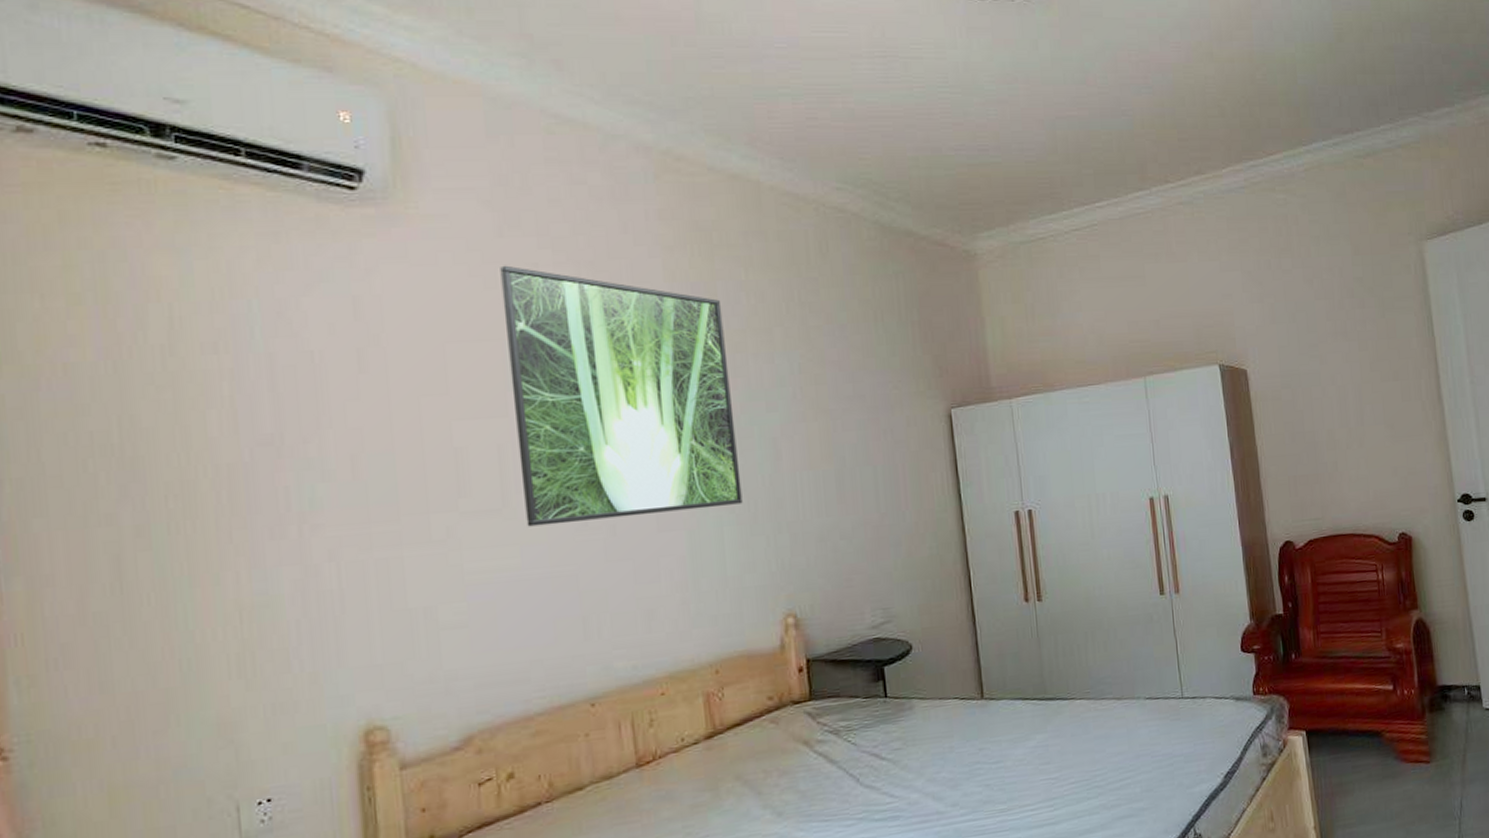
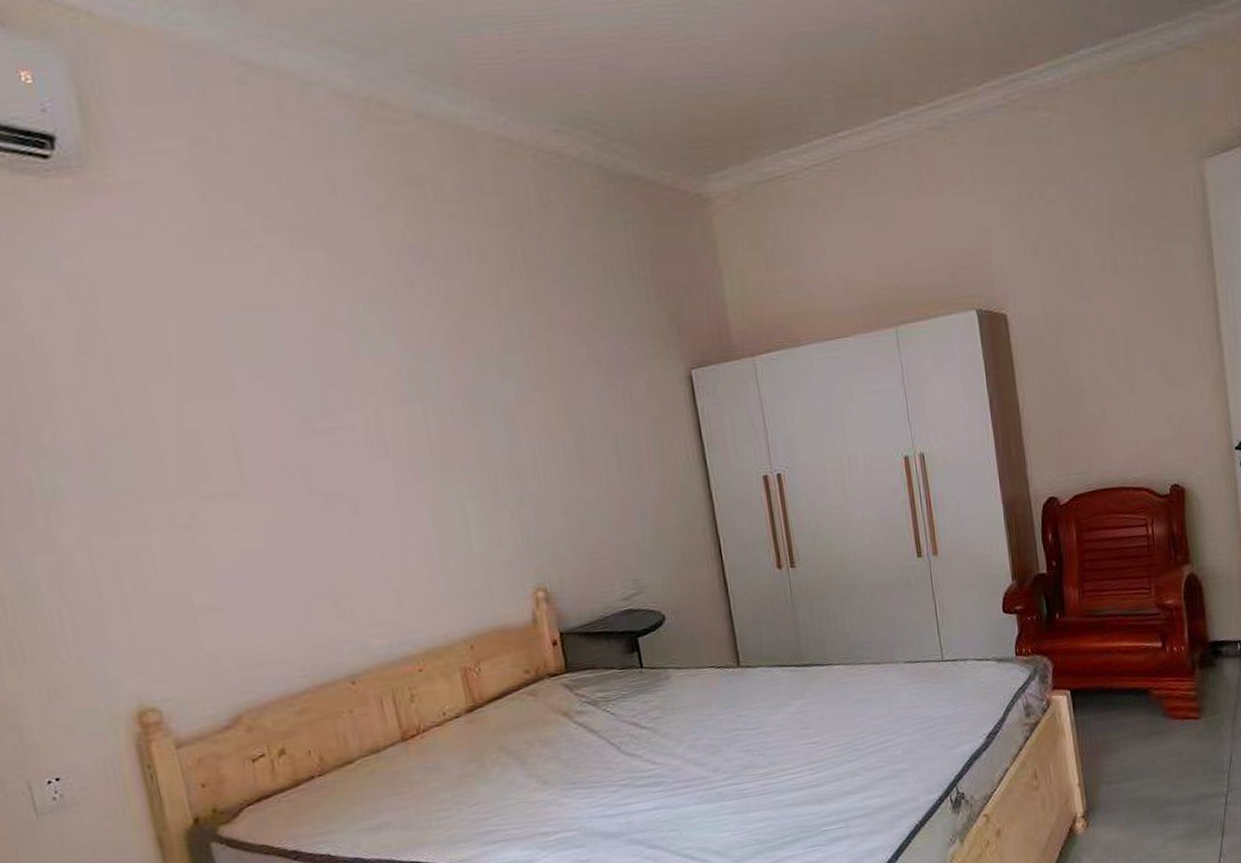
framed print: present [500,265,743,527] -> none [209,234,483,509]

